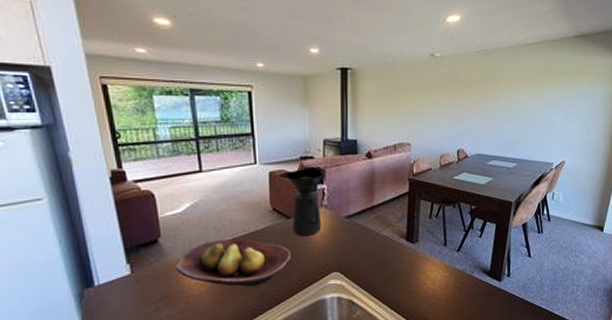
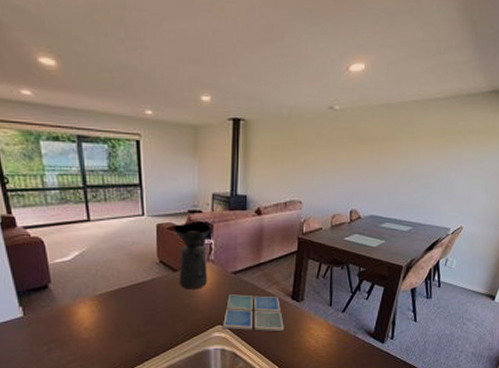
fruit bowl: present [175,239,292,287] -> none [65,289,178,334]
drink coaster: none [338,239,400,276] -> present [223,294,284,332]

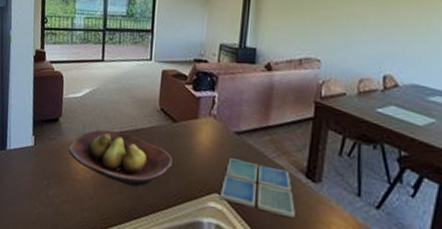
fruit bowl: none [65,289,178,334] -> present [68,129,173,187]
coffee maker: present [174,222,212,290] -> none [177,71,217,146]

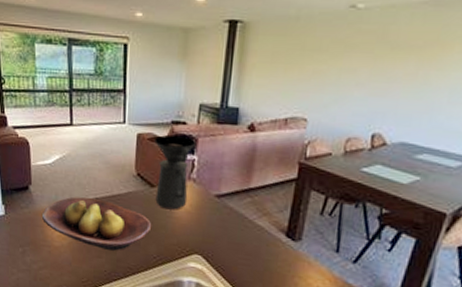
coffee maker: none [177,71,217,146] -> present [154,134,197,210]
drink coaster: present [220,158,295,219] -> none [200,221,274,275]

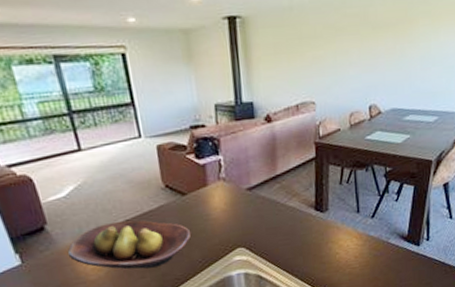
coffee maker: present [154,134,197,210] -> none [176,138,221,214]

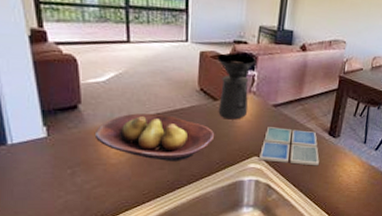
coffee maker: none [176,138,221,214] -> present [217,52,257,120]
drink coaster: none [243,209,310,251] -> present [259,127,319,166]

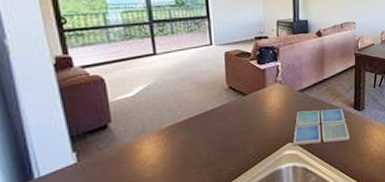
fruit bowl: present [94,113,215,161] -> none [127,118,248,166]
coffee maker: present [217,52,257,120] -> none [242,47,278,112]

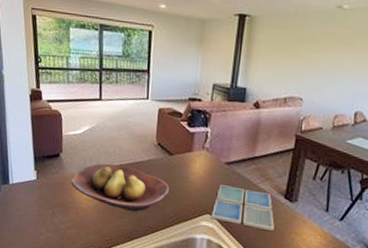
fruit bowl: none [127,118,248,166] -> present [70,163,170,212]

